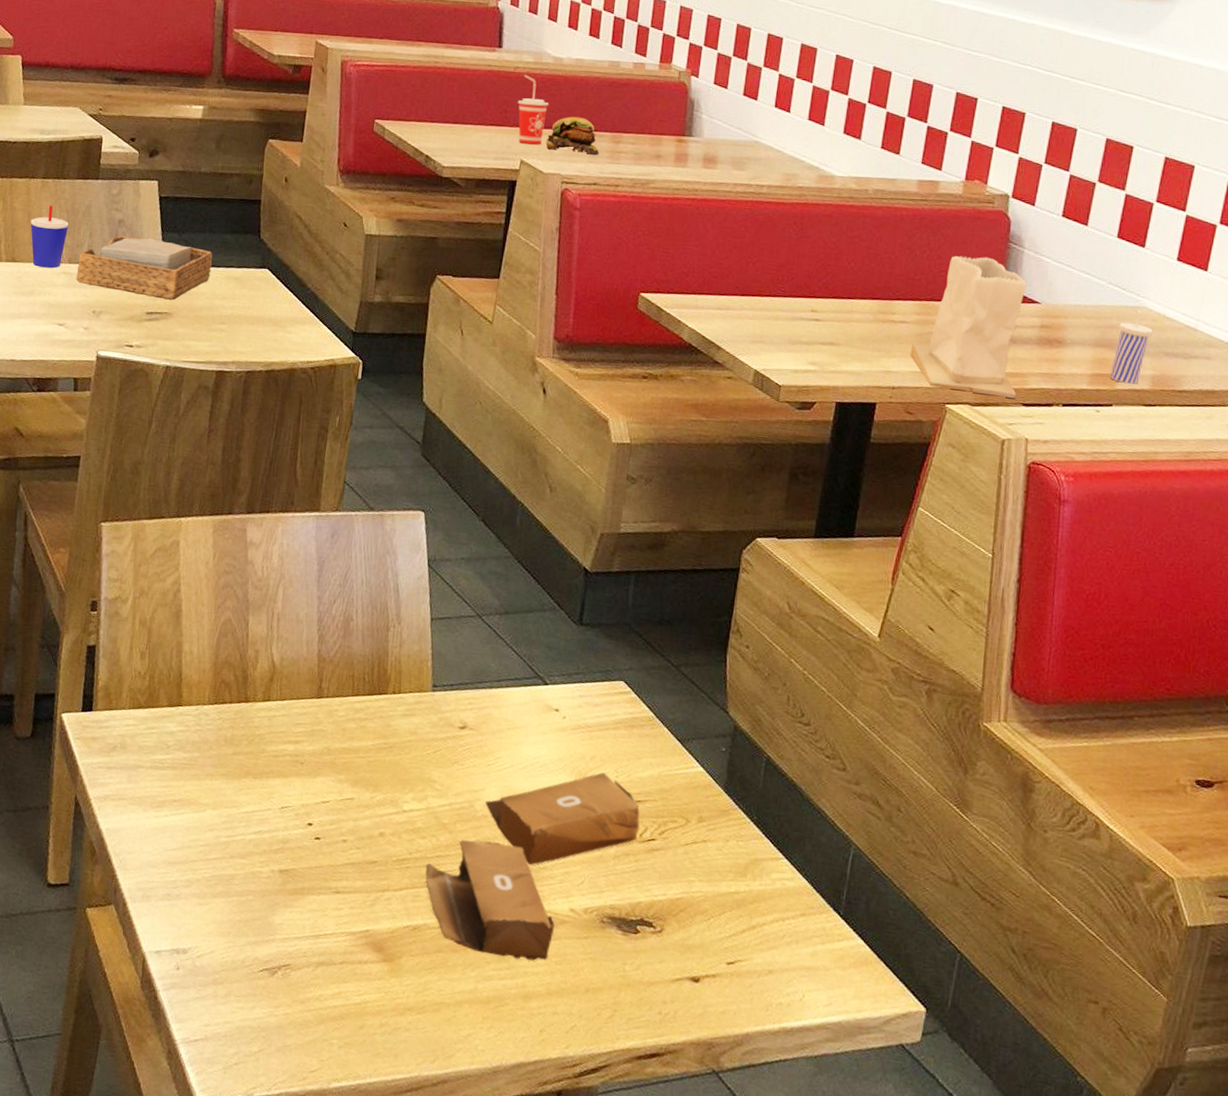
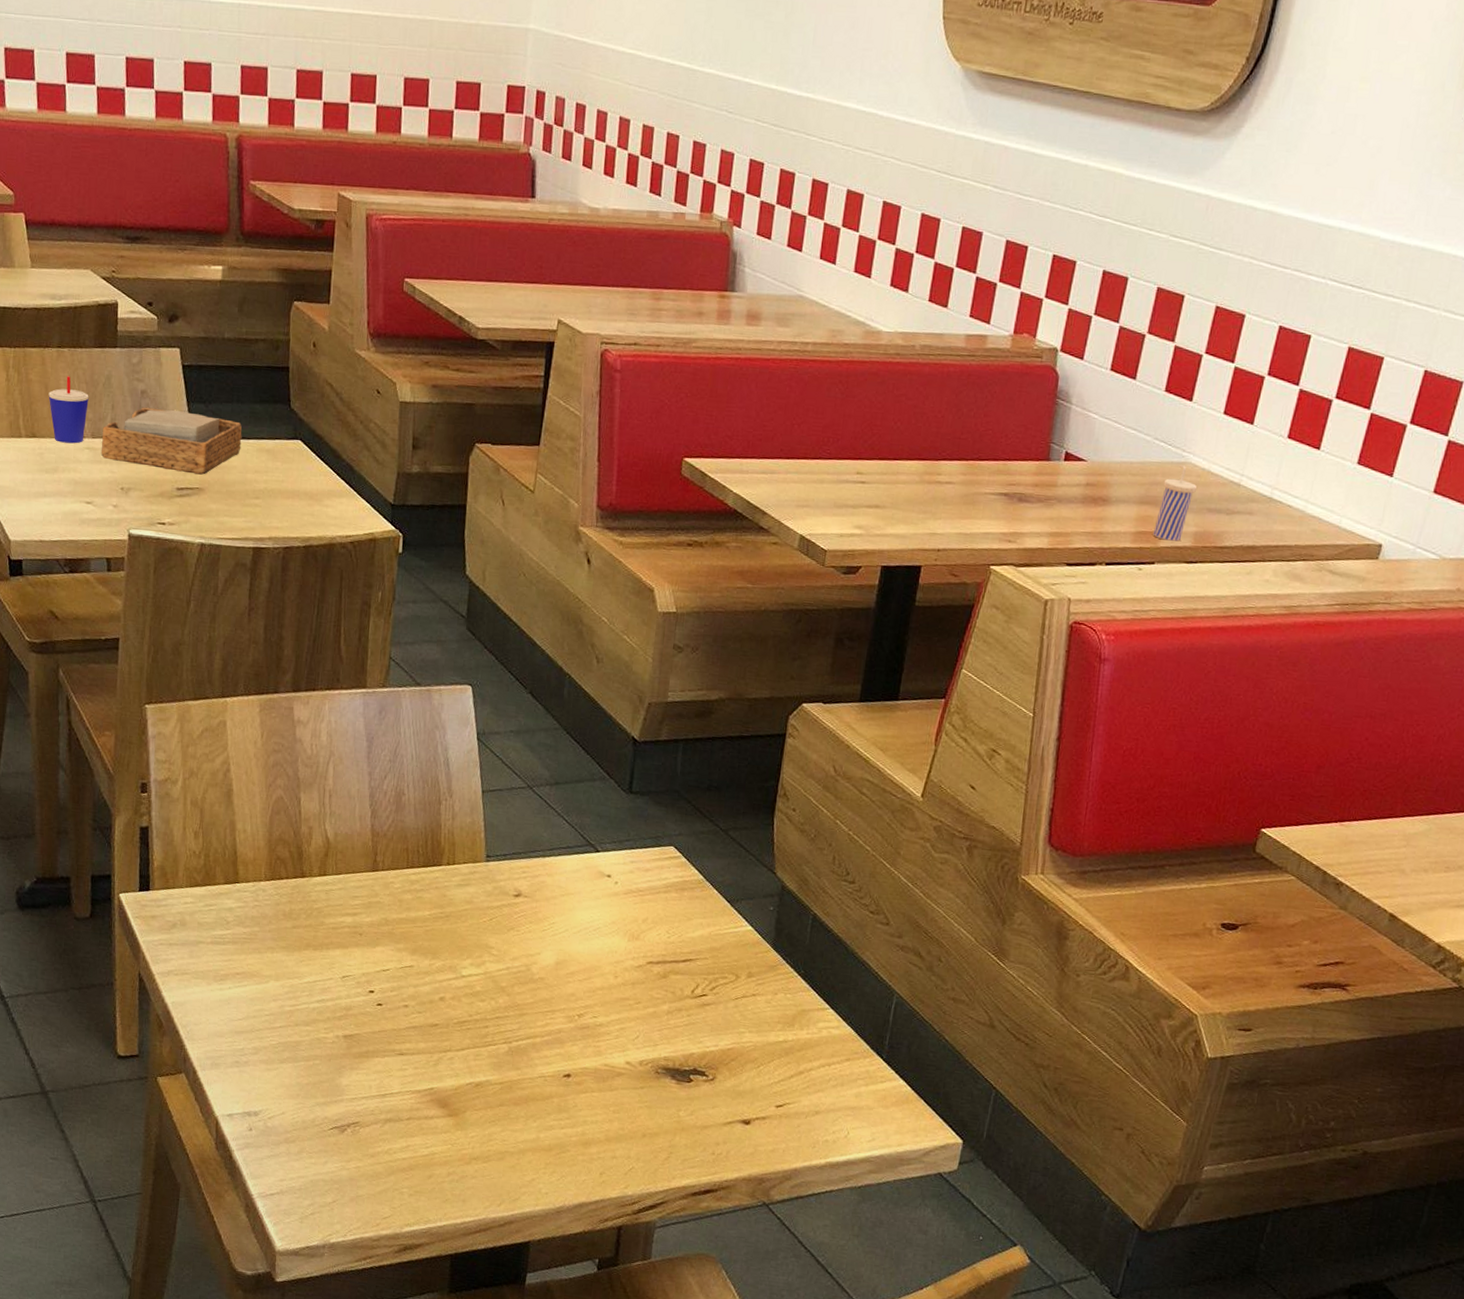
paper bag: present [425,772,640,961] -> none [485,934,692,1111]
beverage cup: present [518,74,549,145] -> none [553,226,586,304]
burger: present [546,116,599,155] -> none [583,272,639,313]
paper bag: present [910,255,1027,398] -> none [955,413,1073,558]

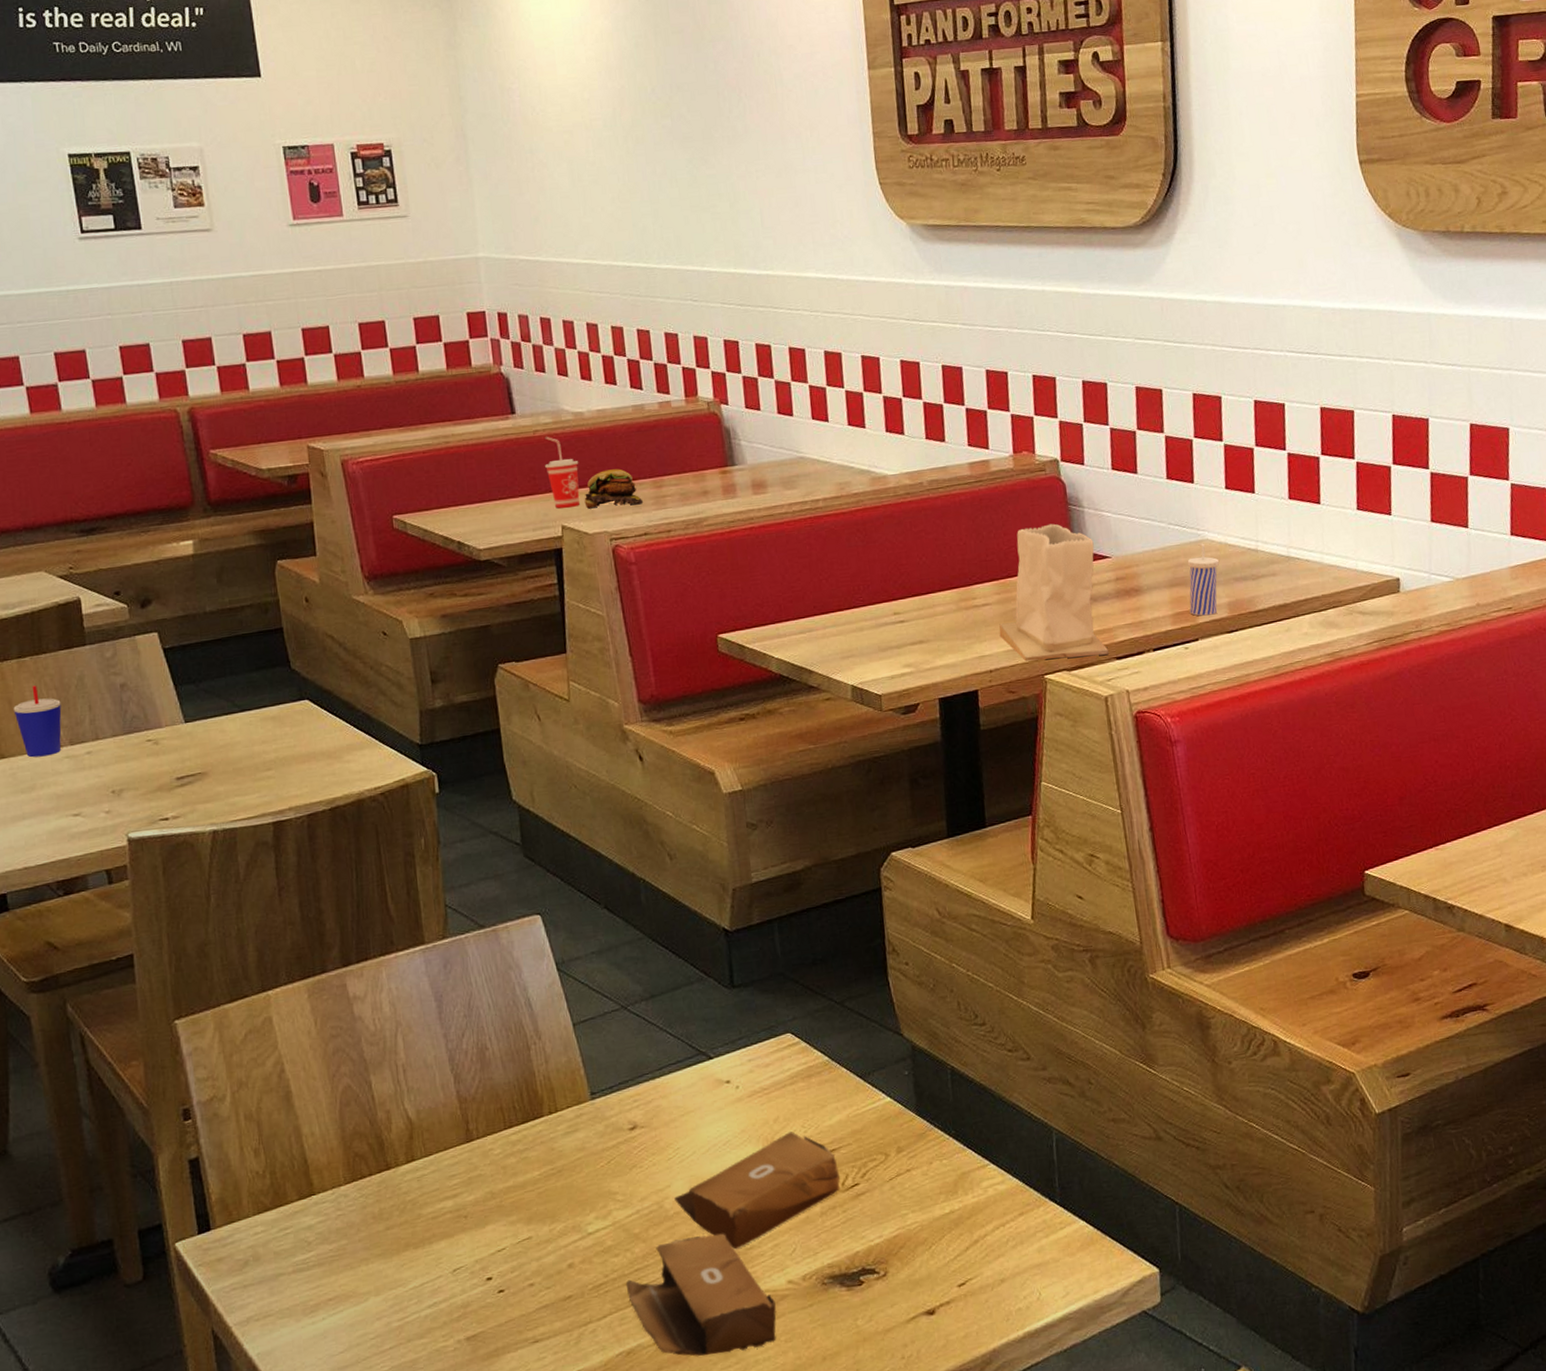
napkin holder: present [100,407,242,475] -> none [81,695,243,765]
paper bag: none [485,934,692,1111] -> present [625,1131,841,1356]
beverage cup: none [553,226,586,304] -> present [545,436,580,509]
burger: none [583,272,639,313] -> present [584,468,643,509]
paper bag: none [955,413,1073,558] -> present [999,523,1109,662]

